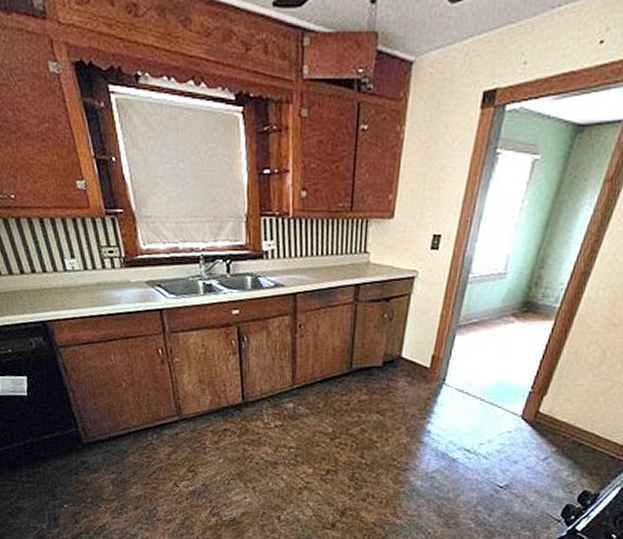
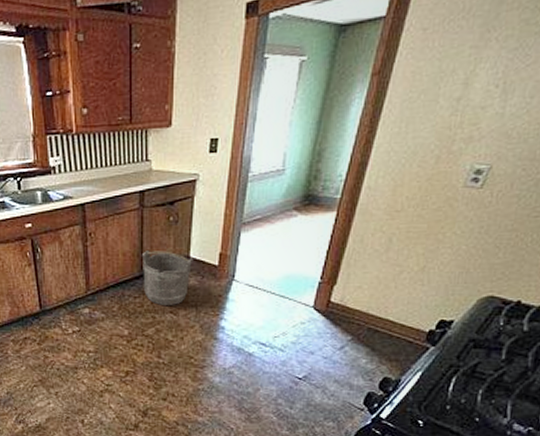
bucket: none [351,347,405,406] -> present [141,251,194,305]

